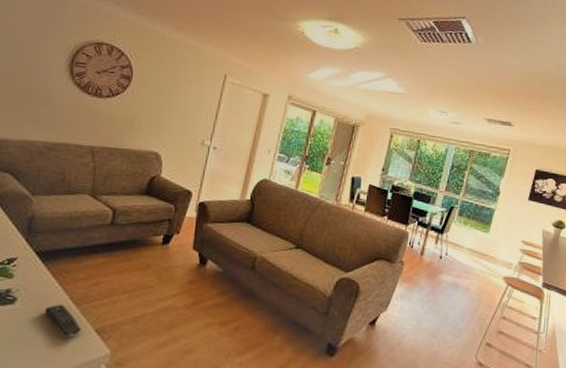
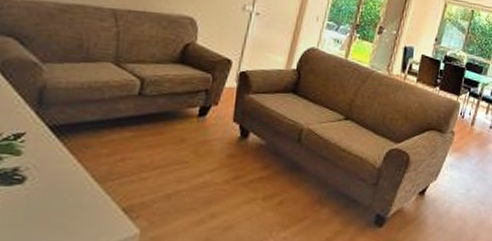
remote control: present [44,304,81,339] -> none [61,182,105,219]

